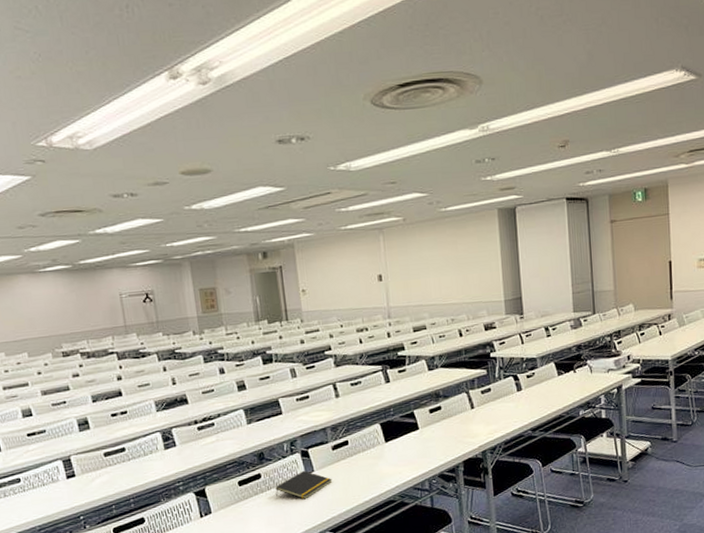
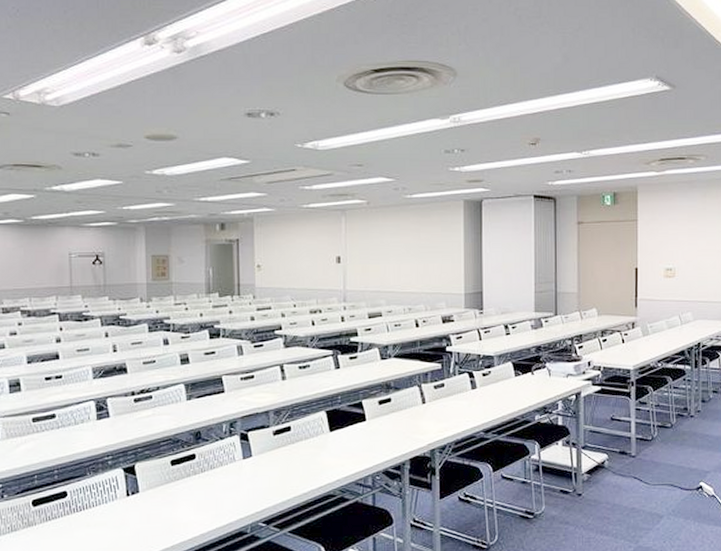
notepad: present [275,470,332,500] -> none [209,454,271,486]

